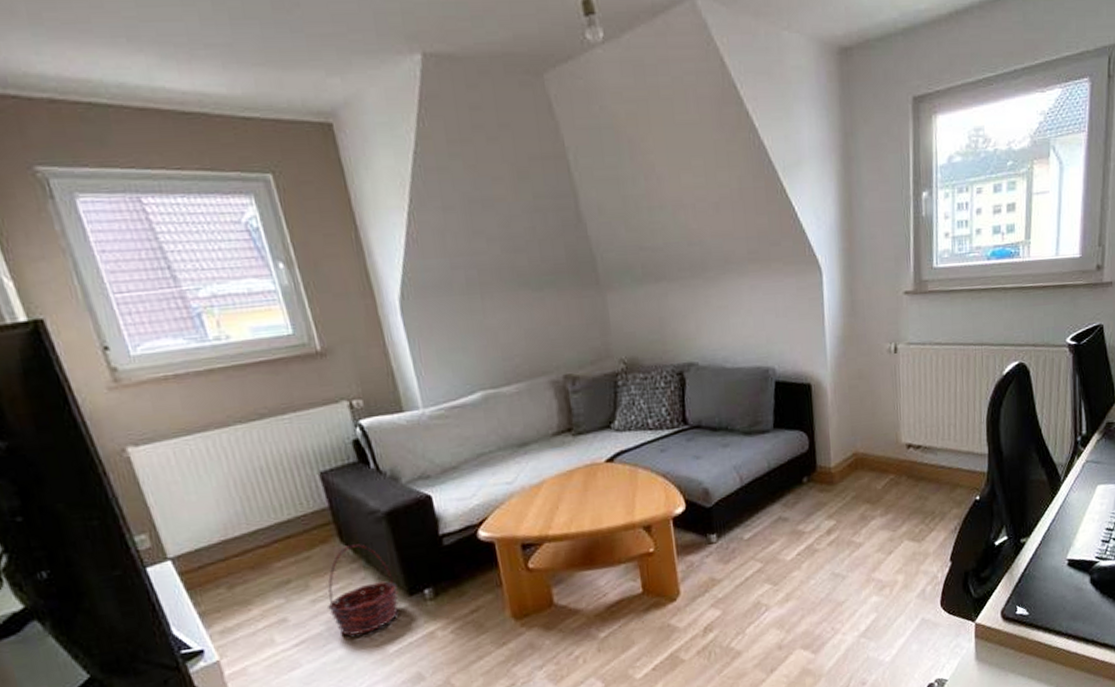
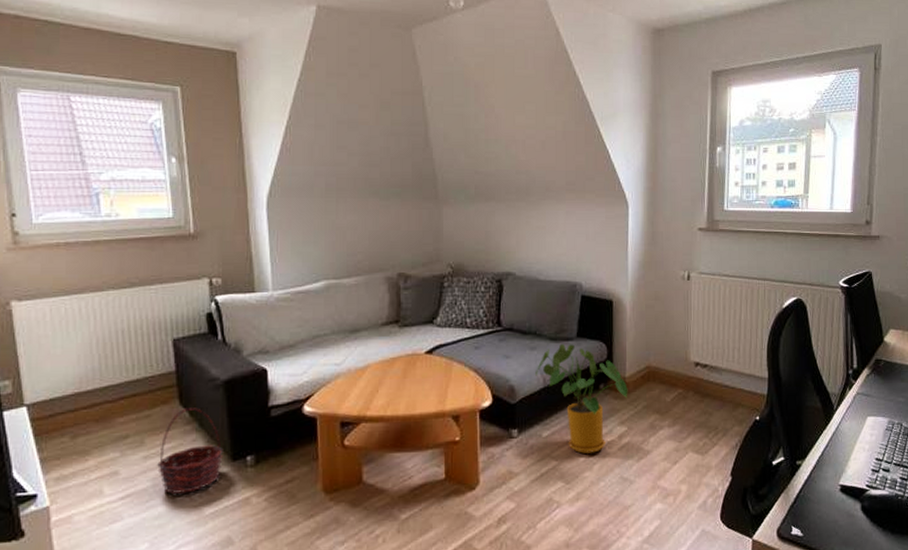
house plant: none [730,437,835,553] -> present [536,343,628,454]

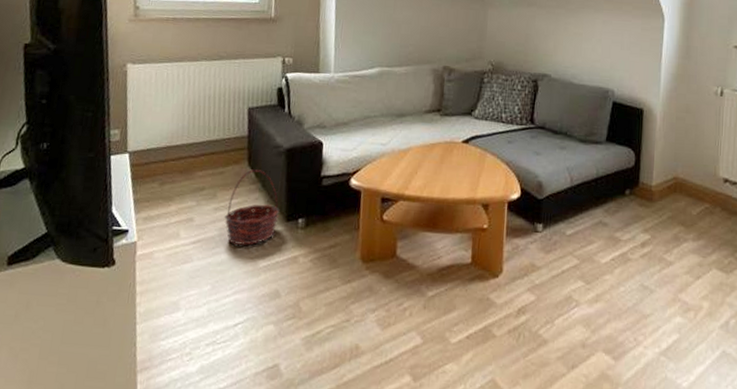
house plant: present [536,343,628,454] -> none [563,146,654,257]

